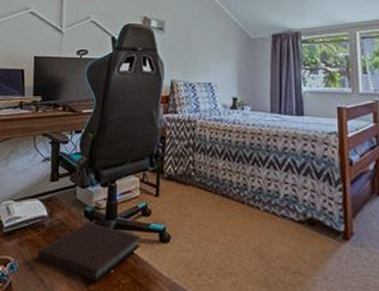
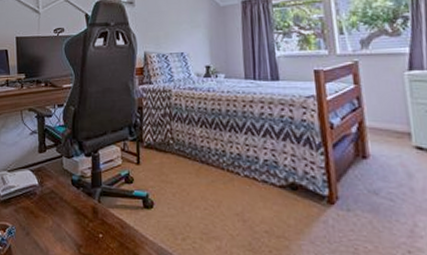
notebook: present [37,222,141,282] -> none [32,190,126,246]

